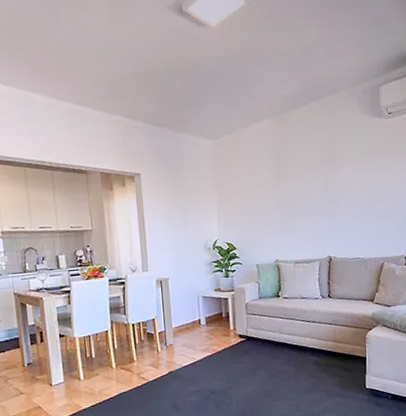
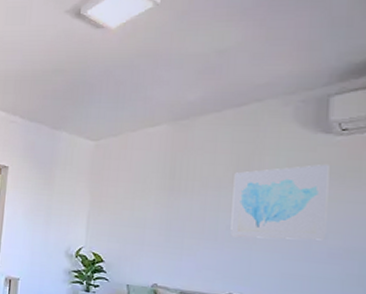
wall art: none [323,143,384,211] -> present [230,165,329,241]

